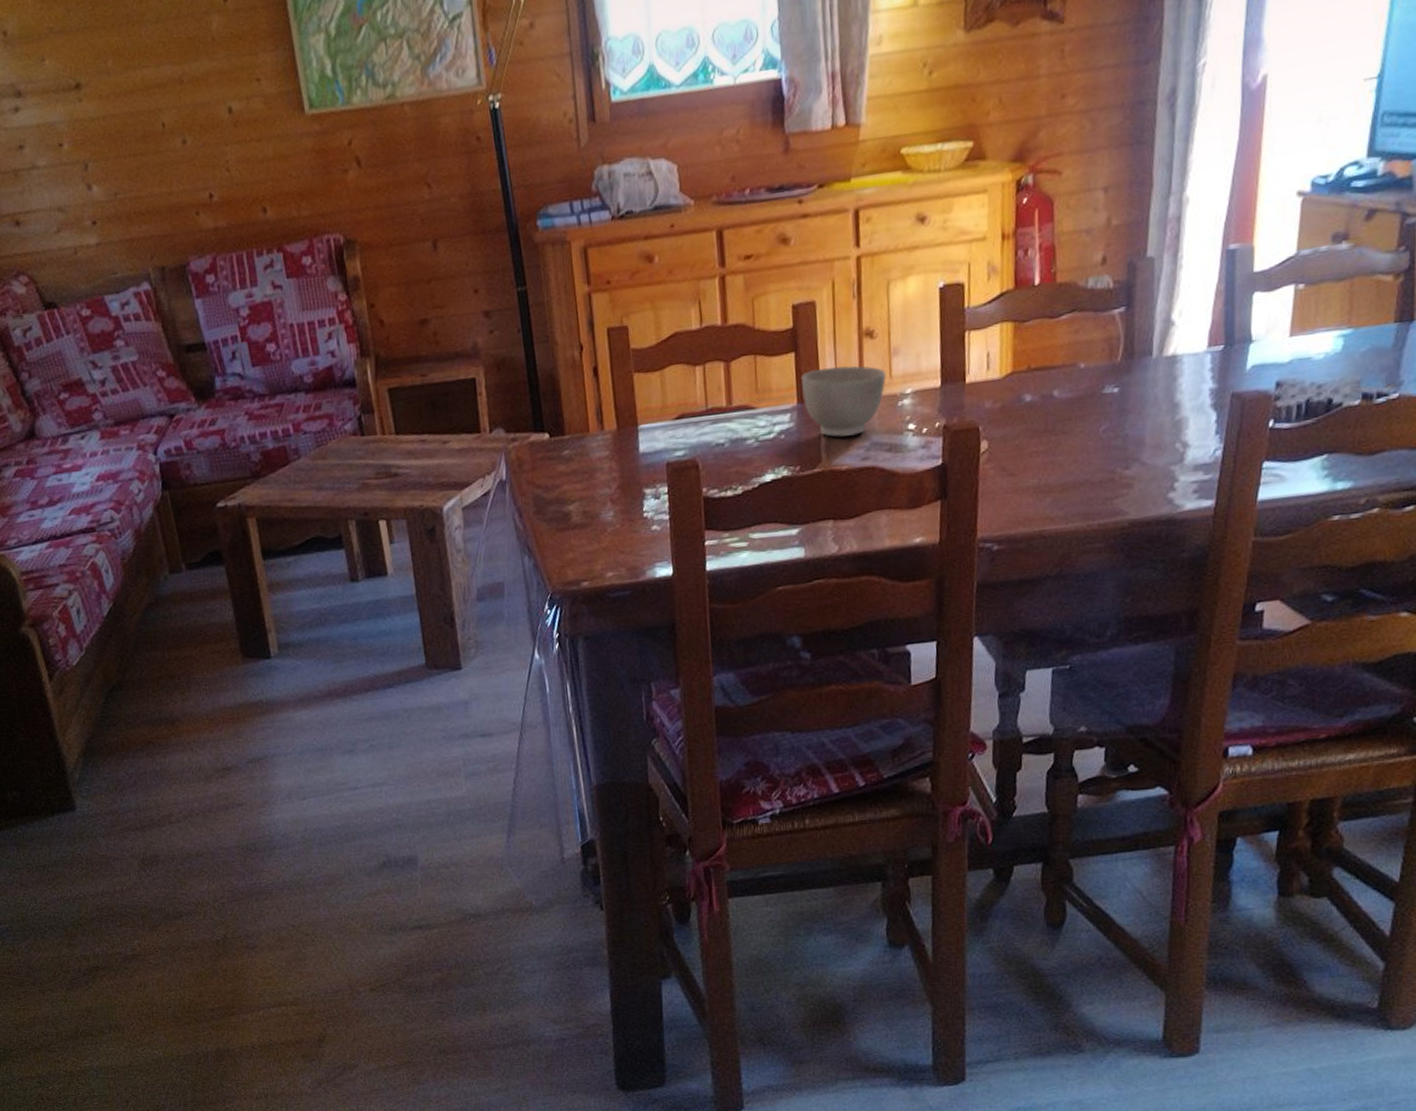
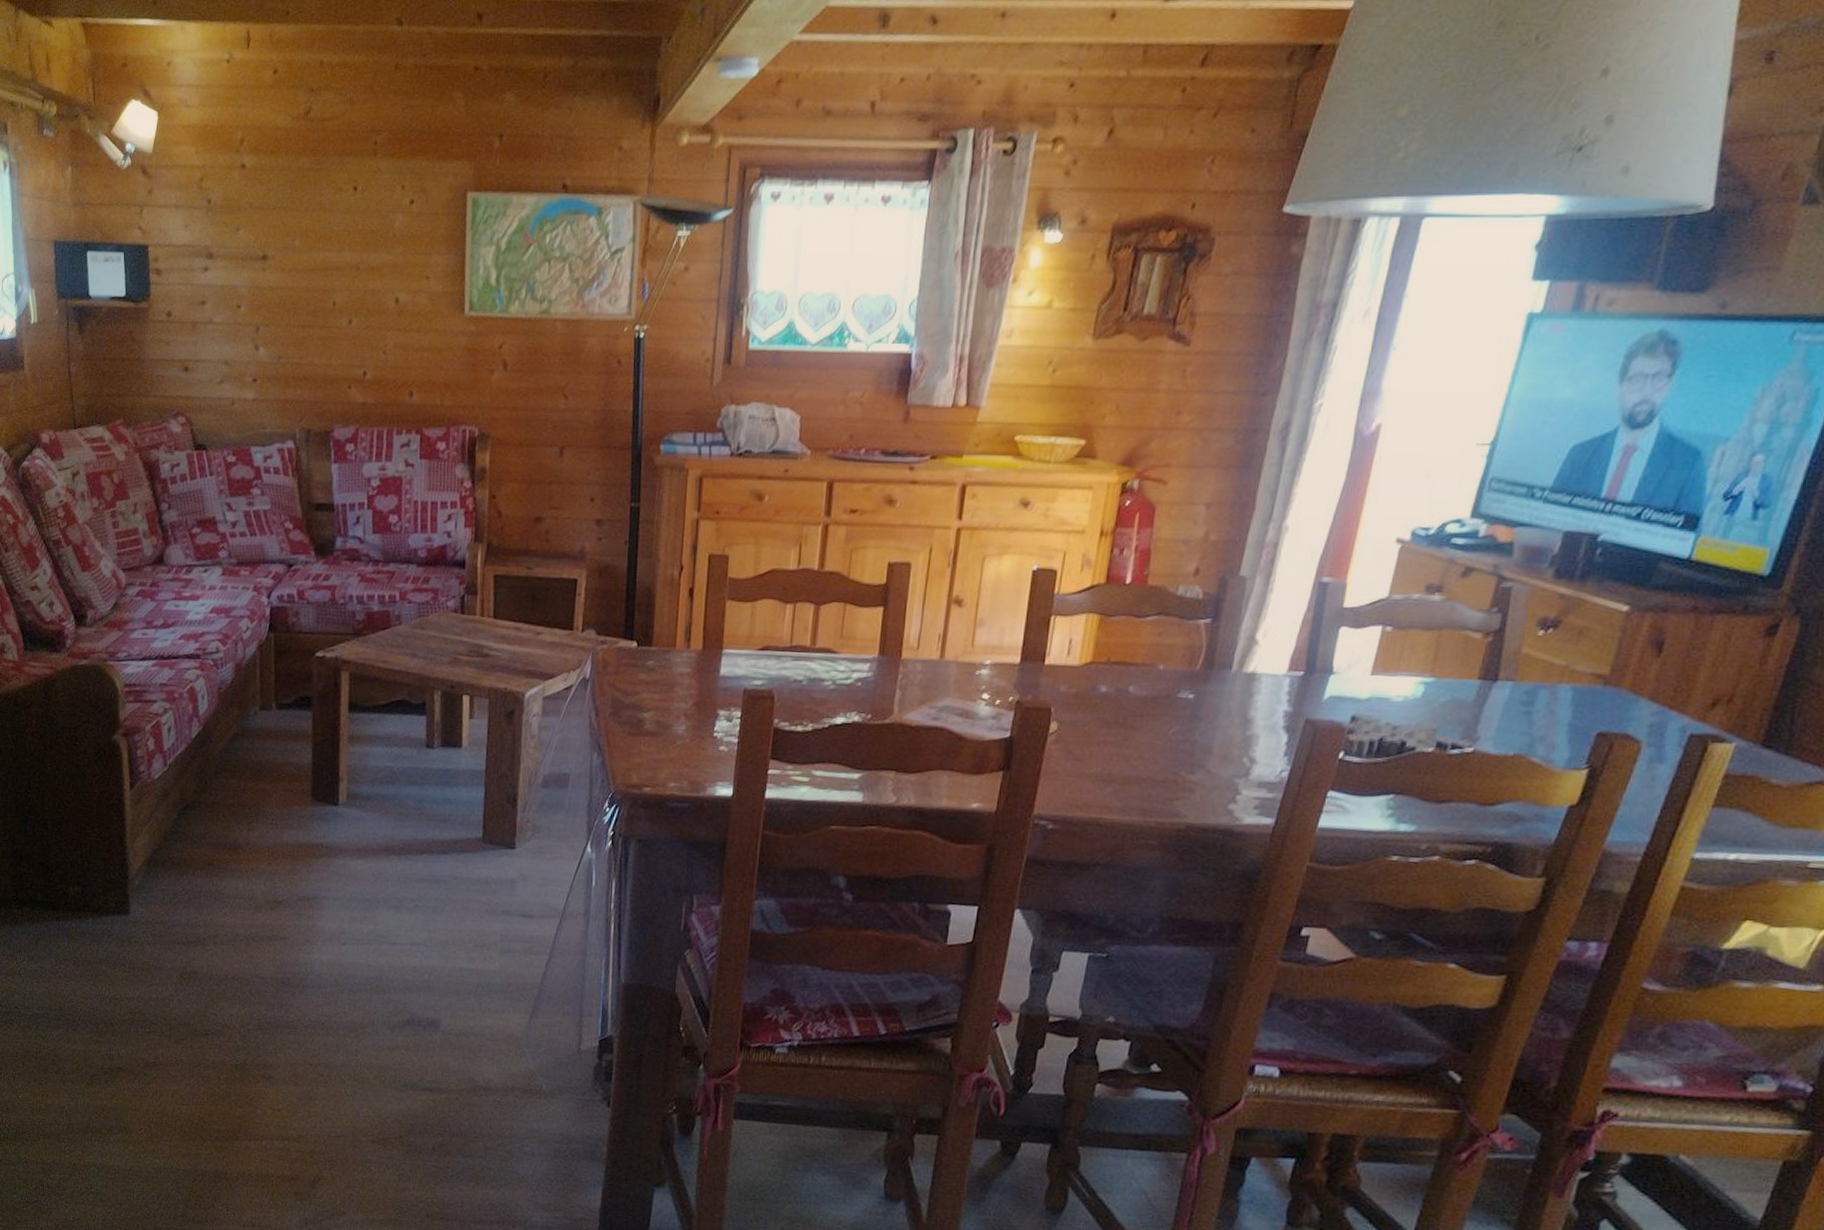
bowl: present [801,365,886,437] -> none [884,626,968,695]

